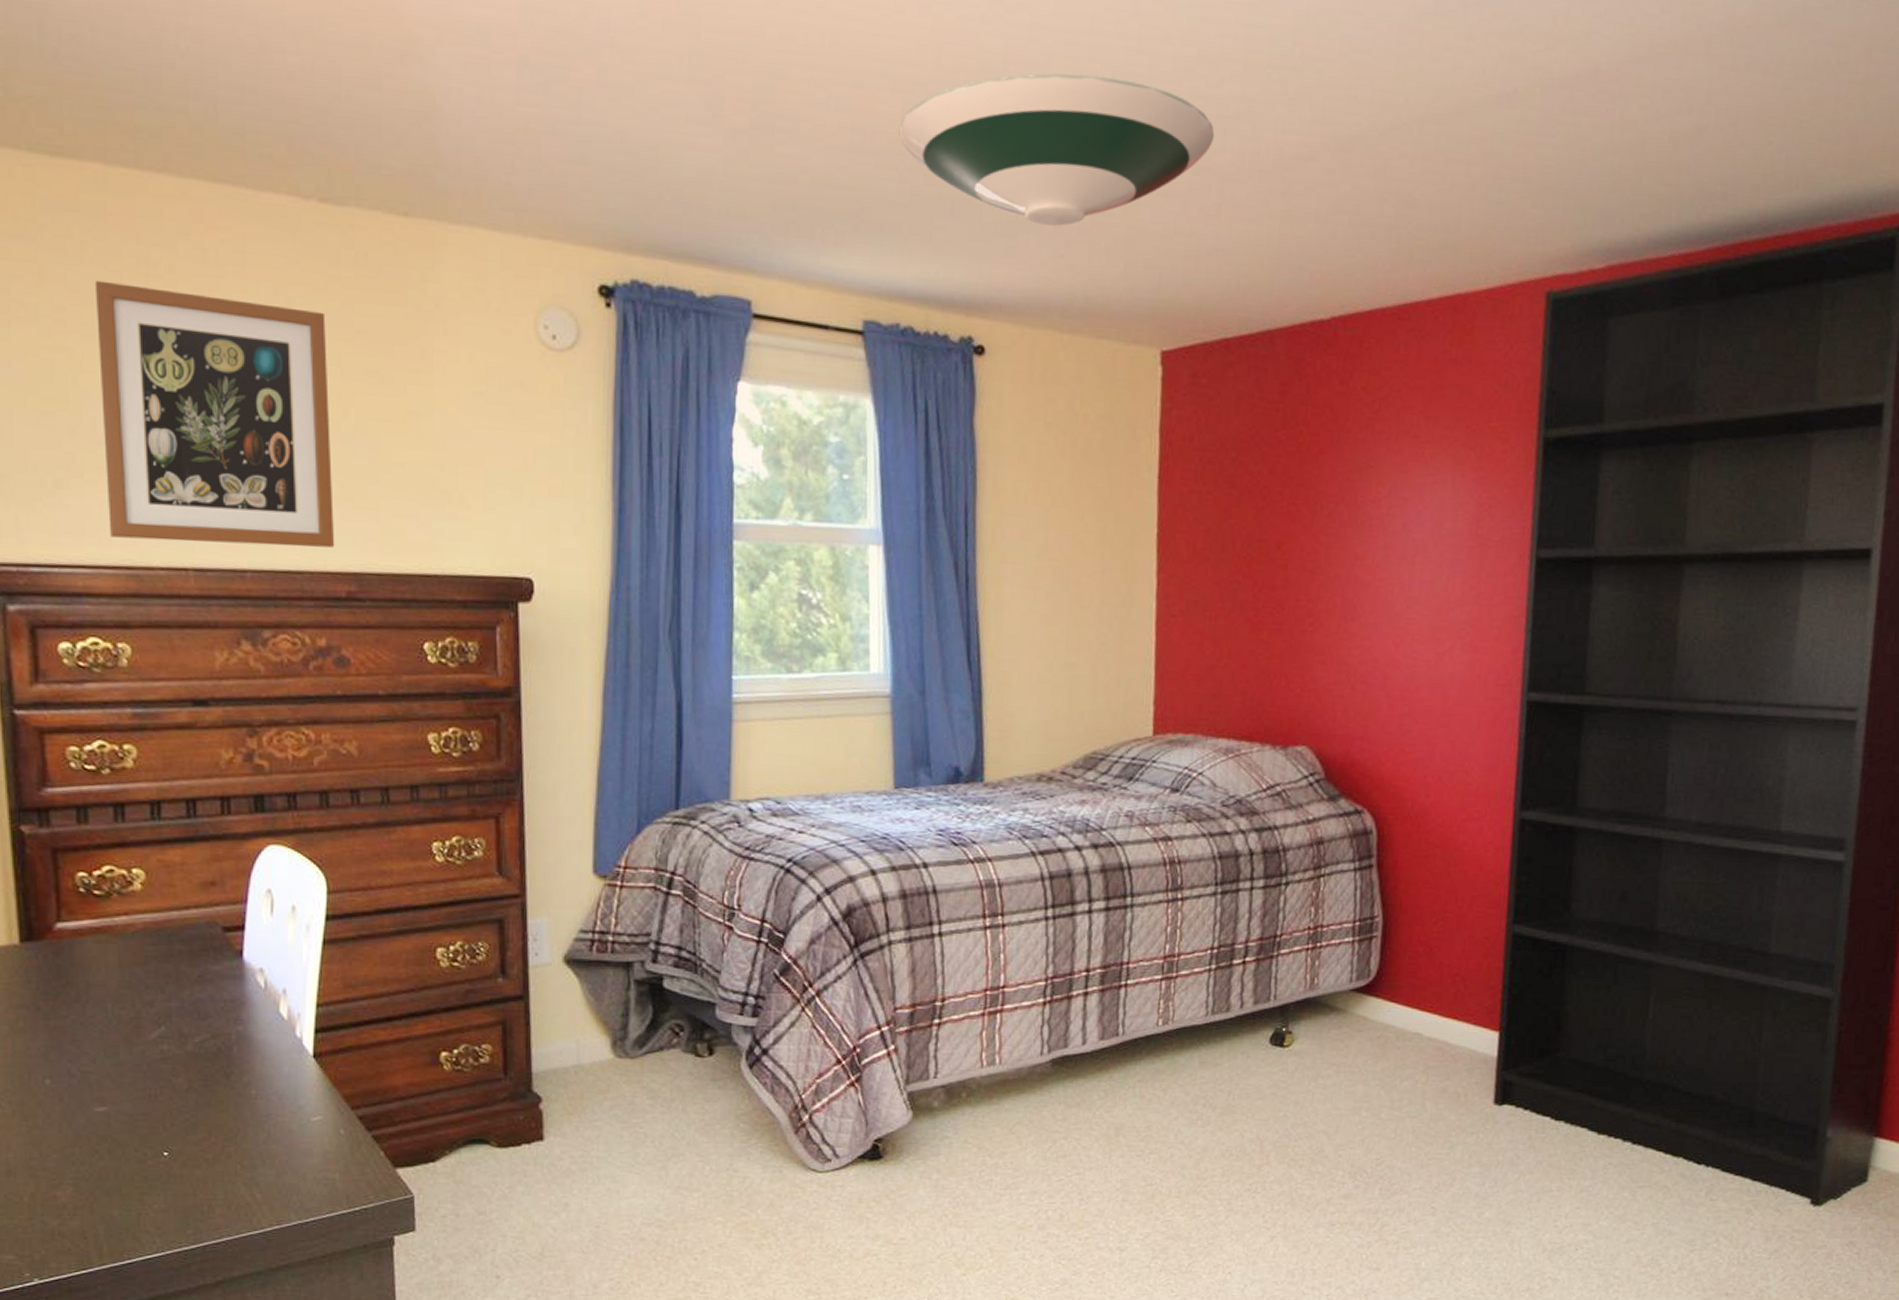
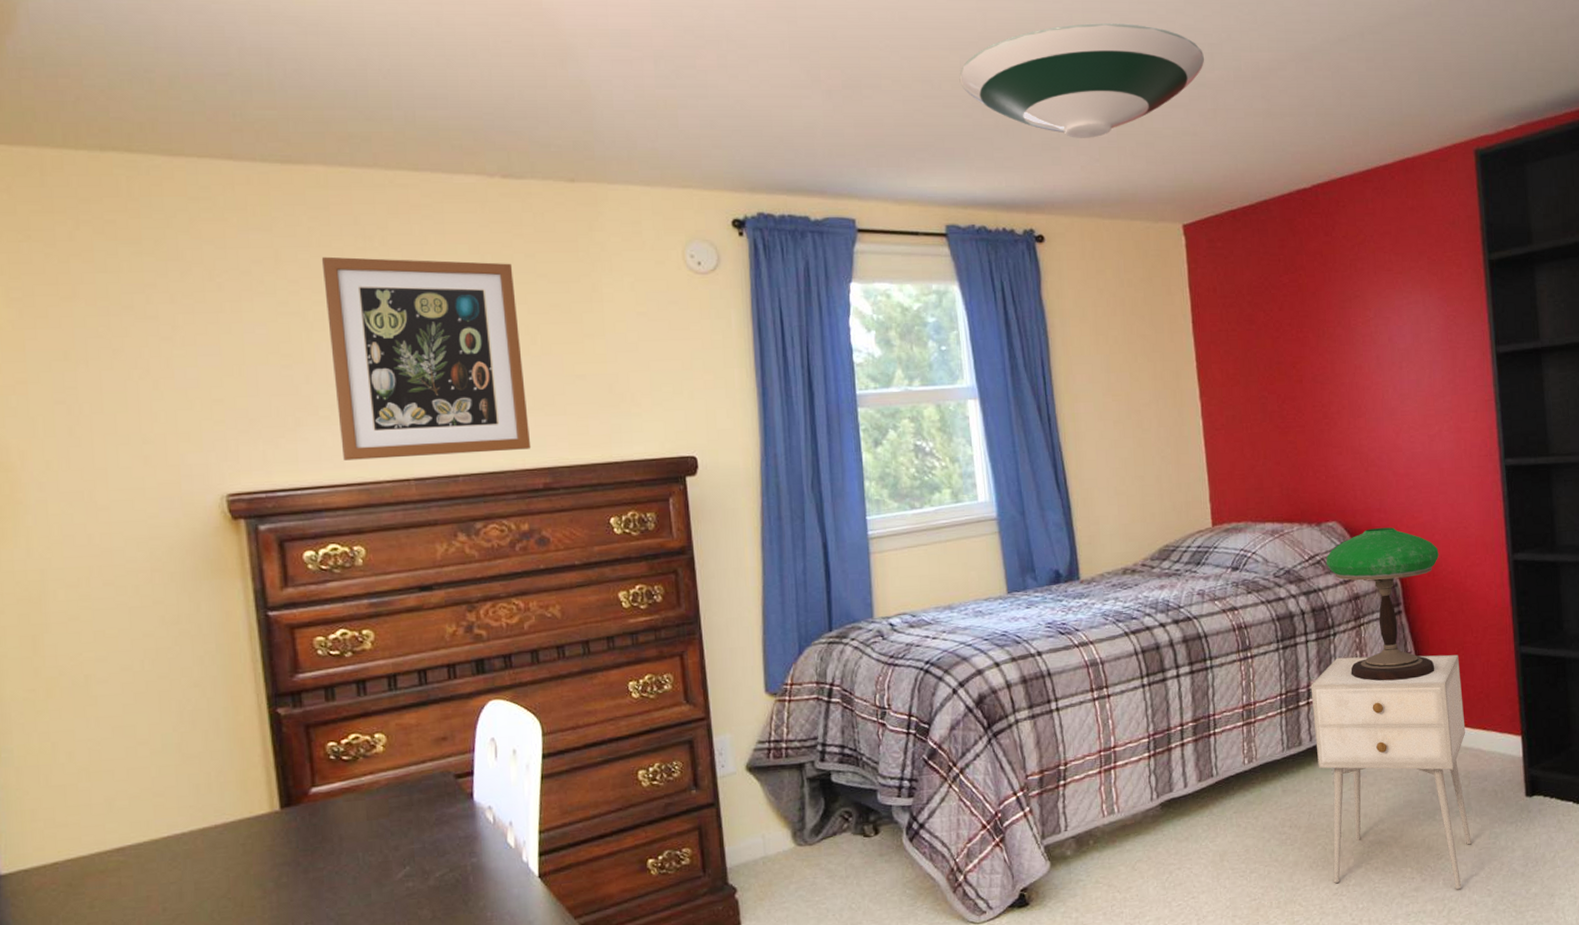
nightstand: none [1246,912,1436,1202] -> present [1310,654,1471,889]
table lamp: none [1288,760,1429,948] -> present [1326,527,1439,681]

